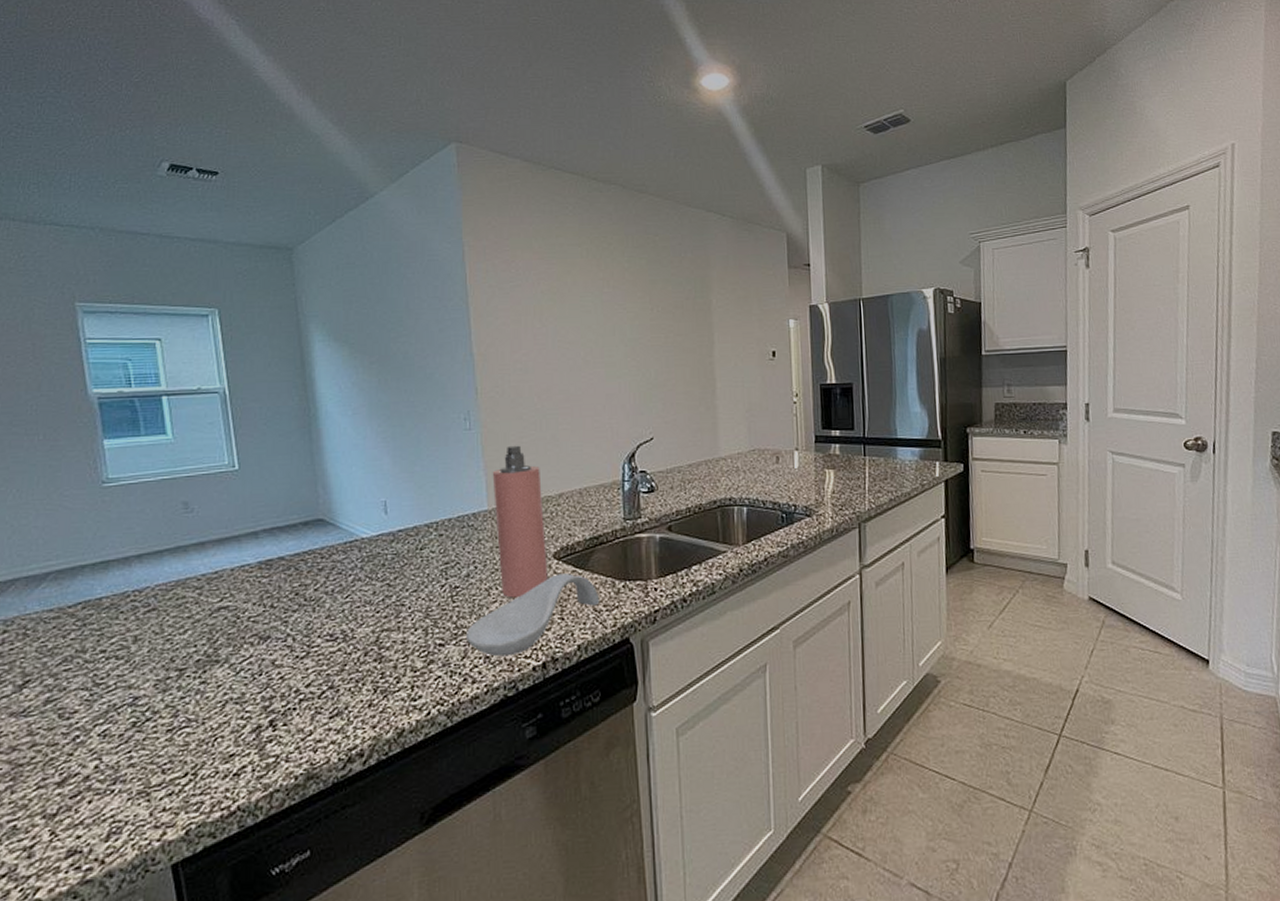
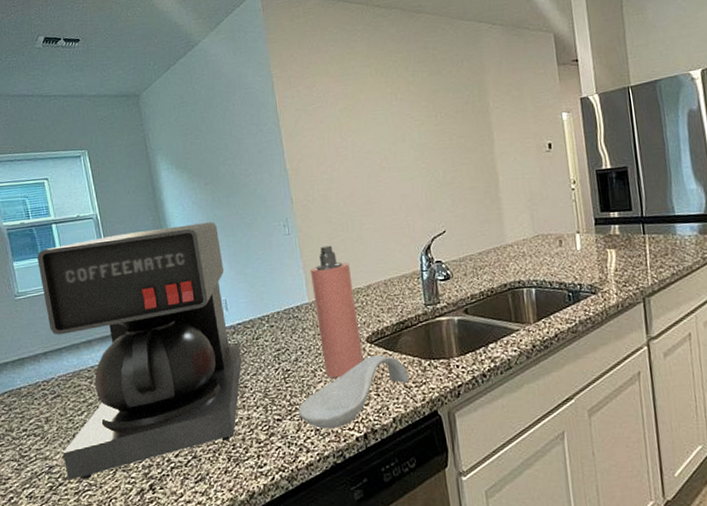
coffee maker: none [137,408,400,715] -> present [36,222,242,481]

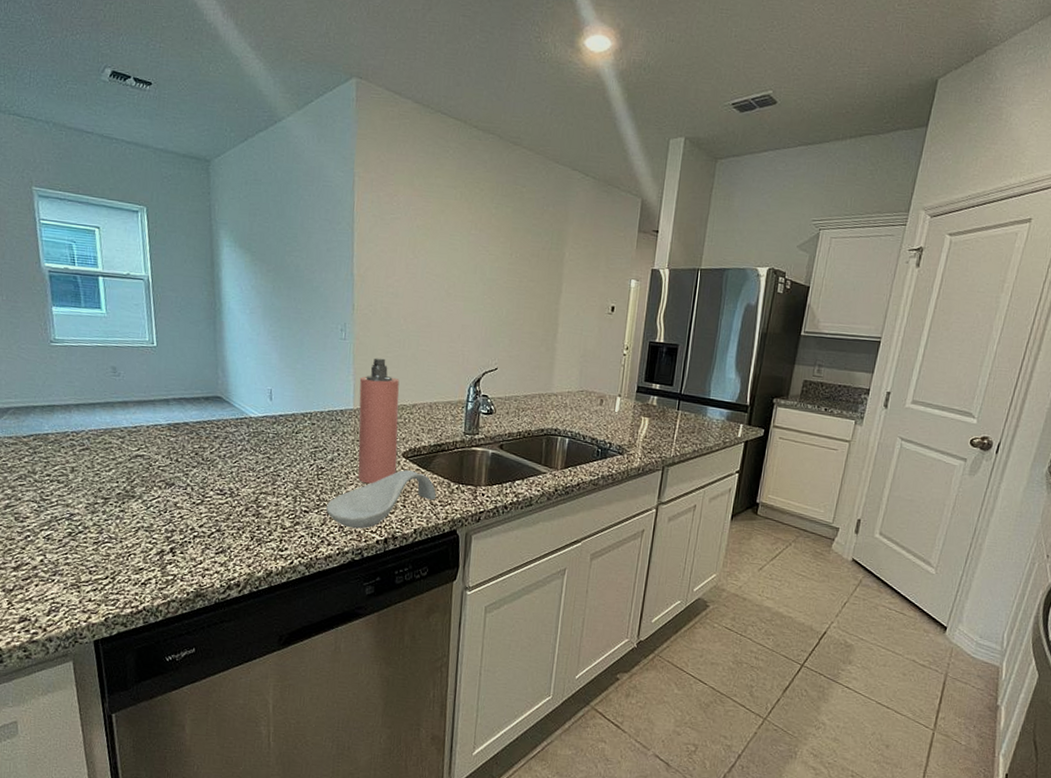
coffee maker: present [36,222,242,481] -> none [78,300,279,532]

